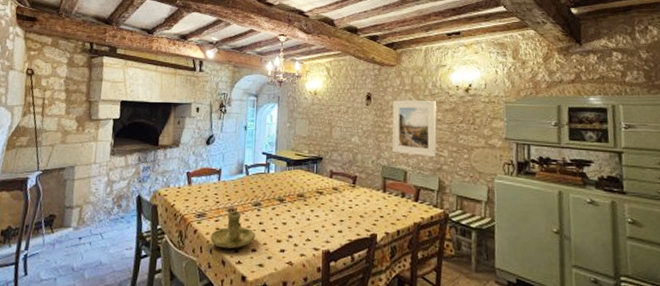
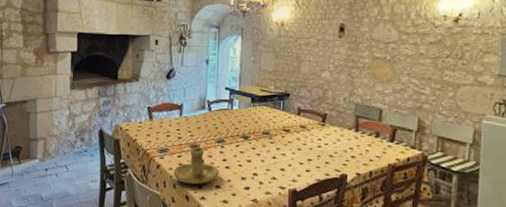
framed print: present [392,100,437,157] -> none [366,31,419,94]

